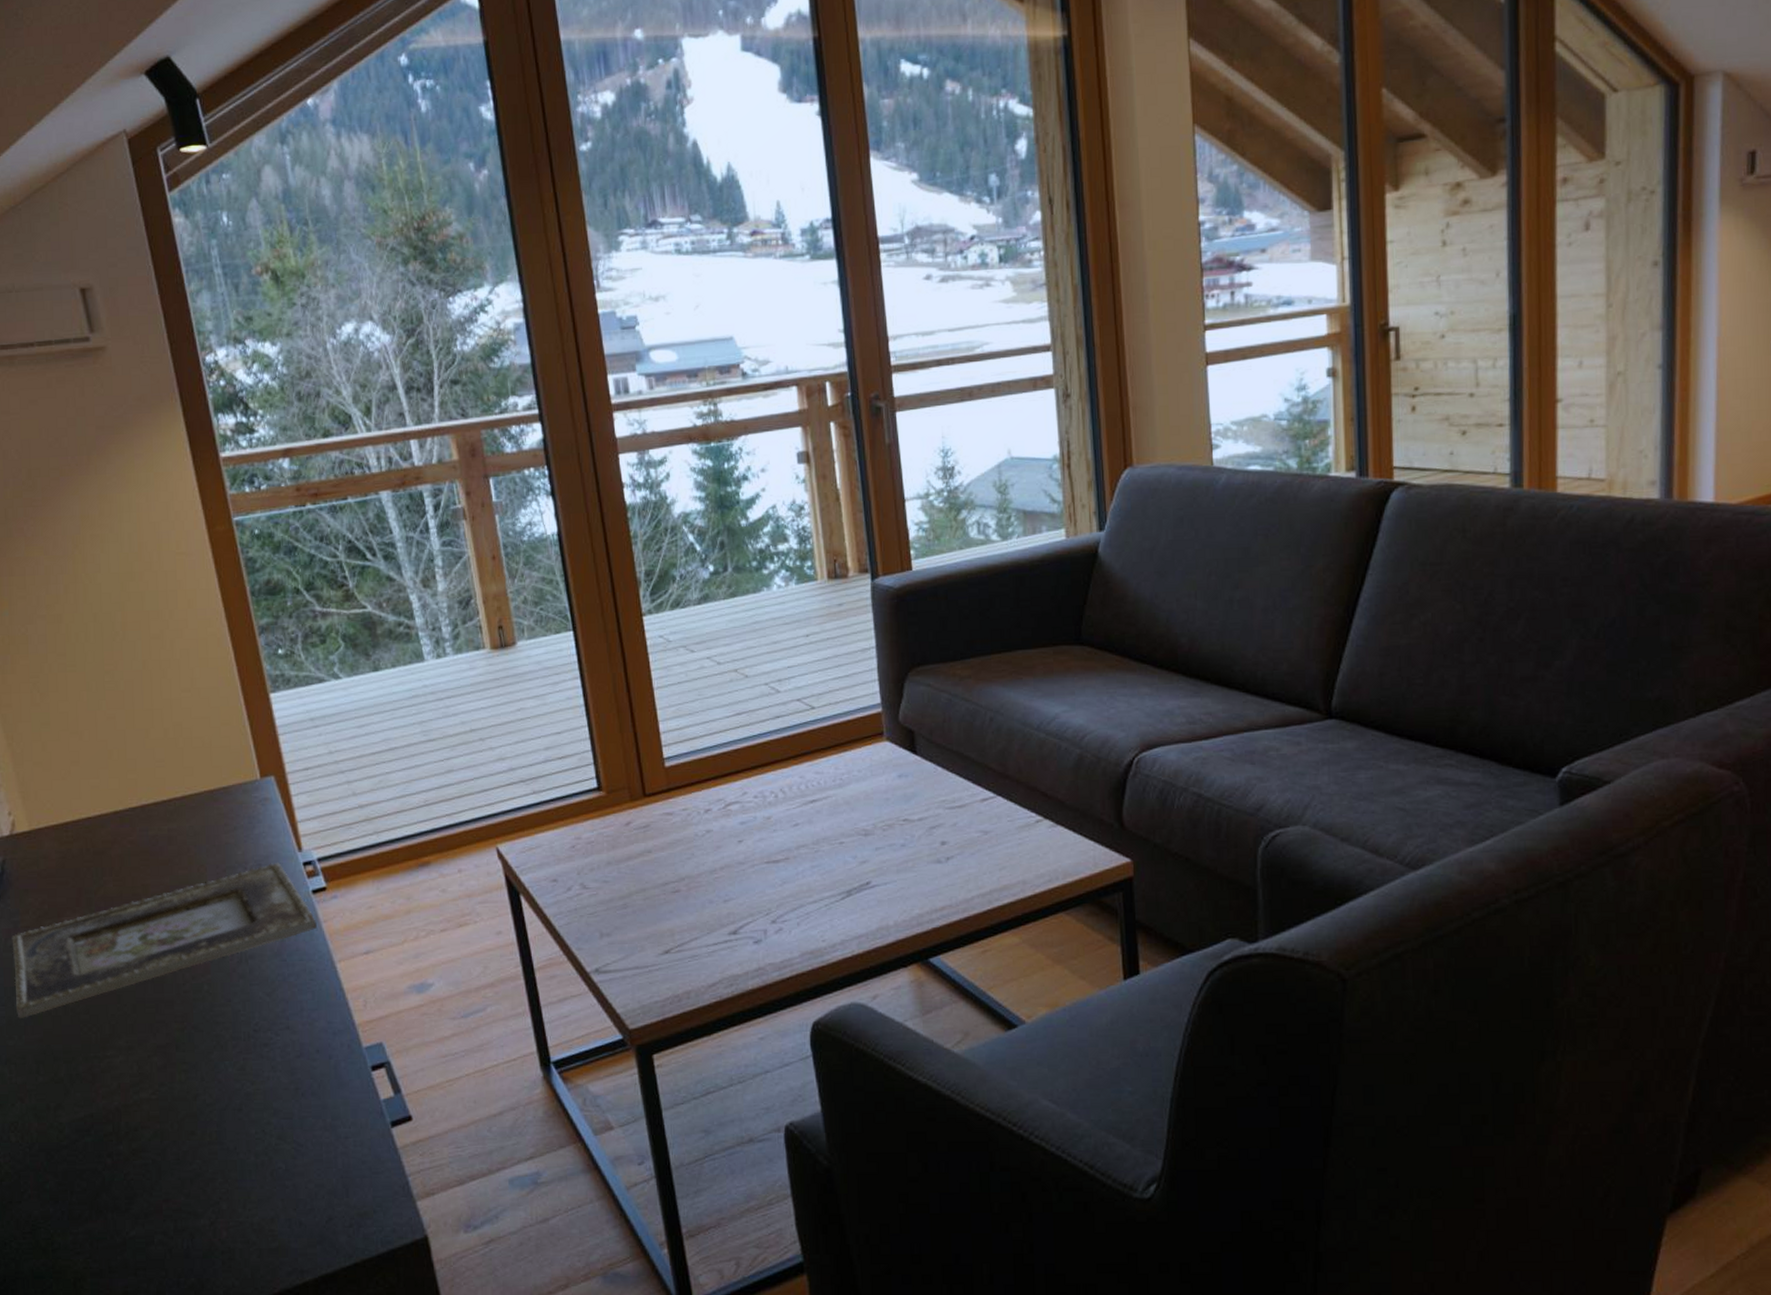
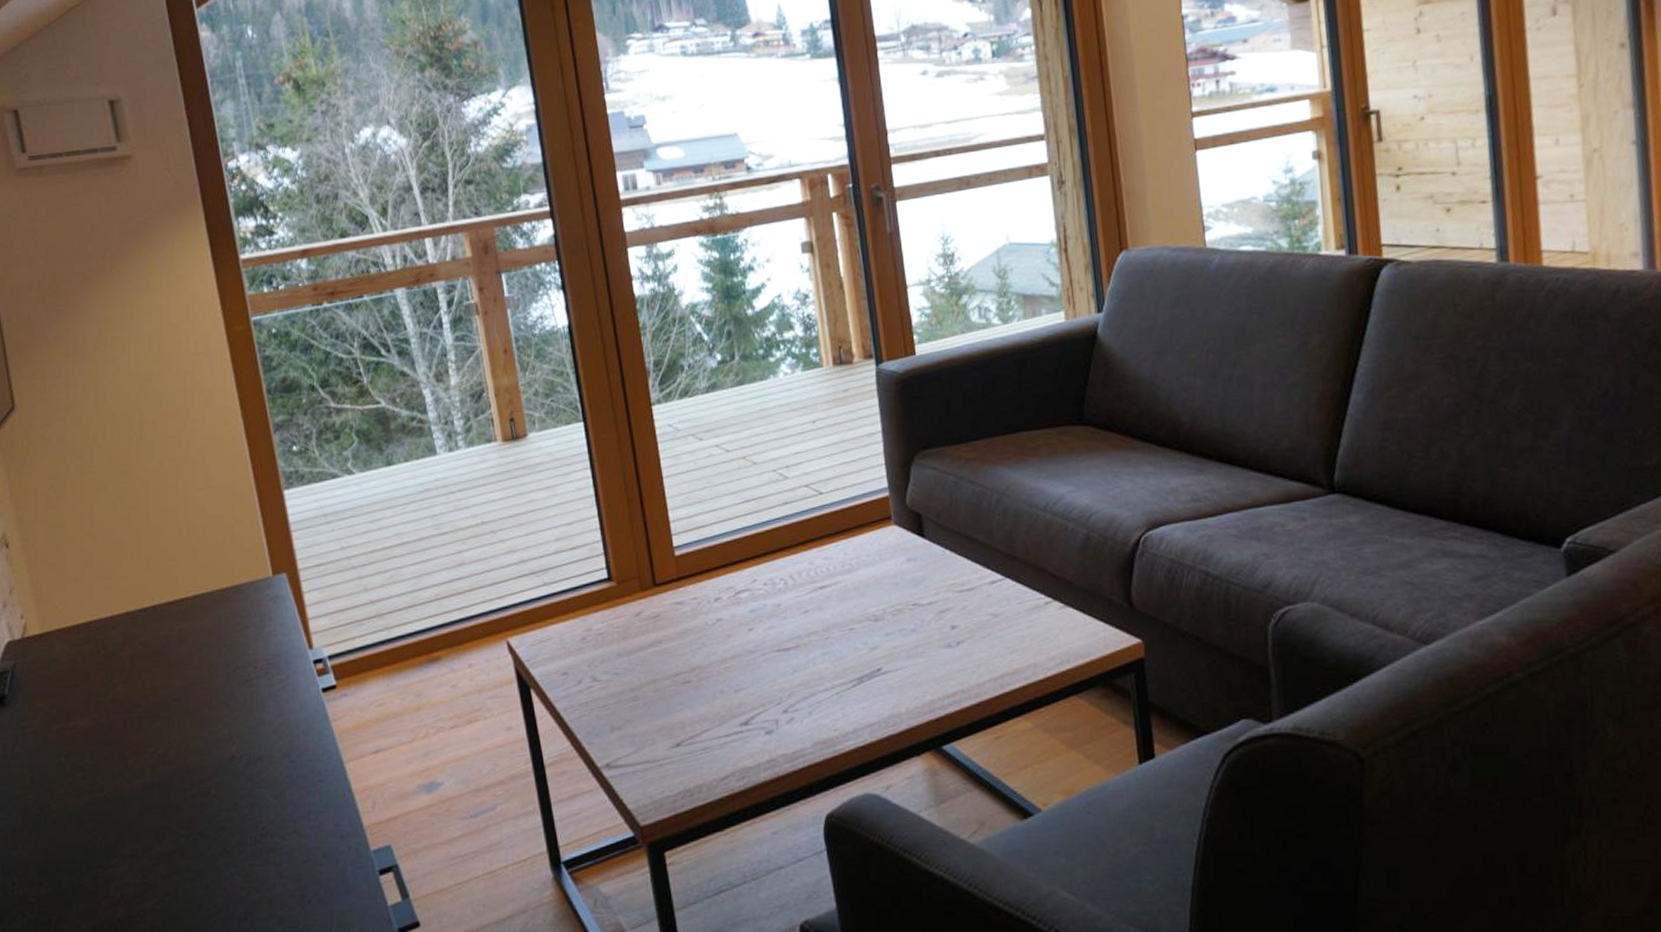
picture frame: present [11,862,317,1018] -> none [19,660,326,828]

